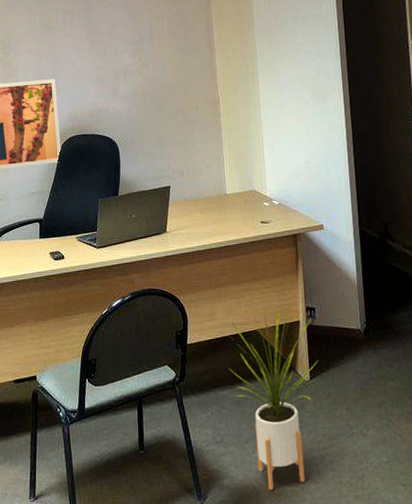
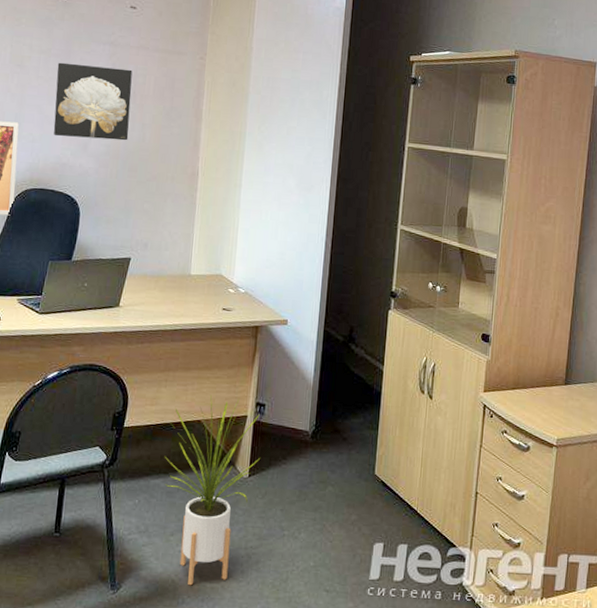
wall art: none [81,15,152,86] -> present [53,62,133,141]

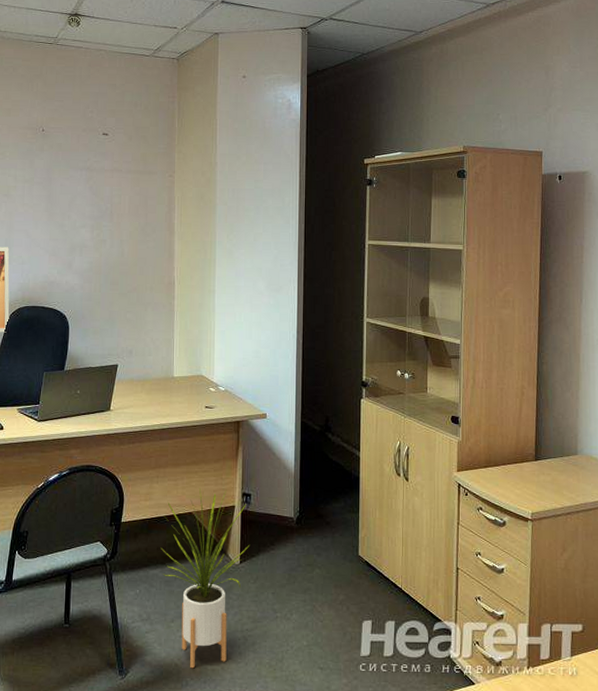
wall art: present [53,62,133,141] -> none [40,189,109,257]

